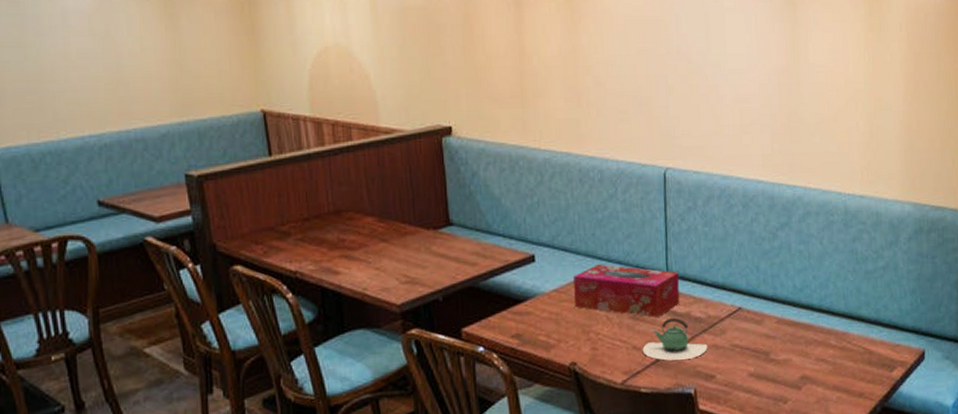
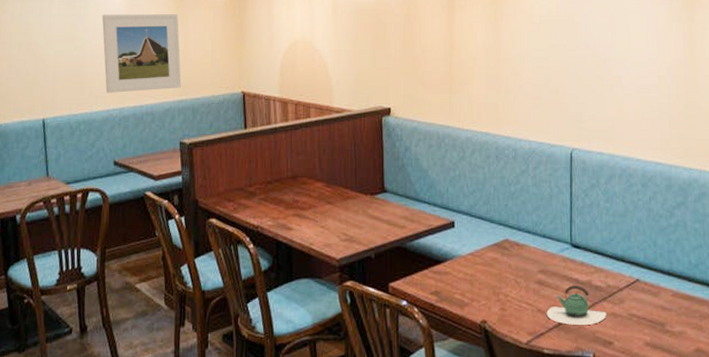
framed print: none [59,13,180,115] -> present [102,14,182,93]
tissue box: present [574,264,680,318] -> none [487,233,582,284]

